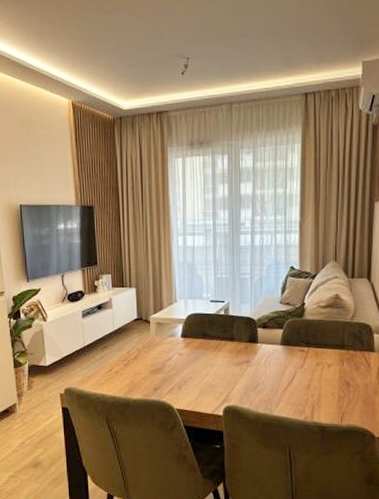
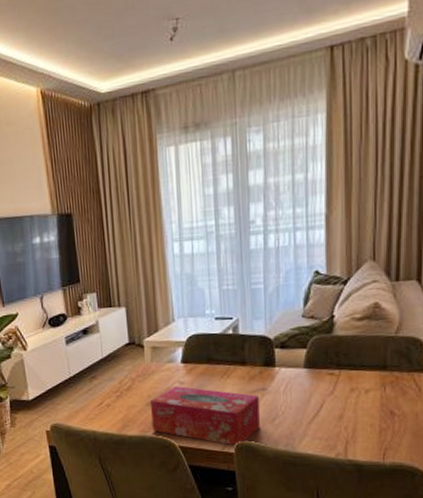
tissue box: none [153,357,244,410] -> present [149,386,260,447]

